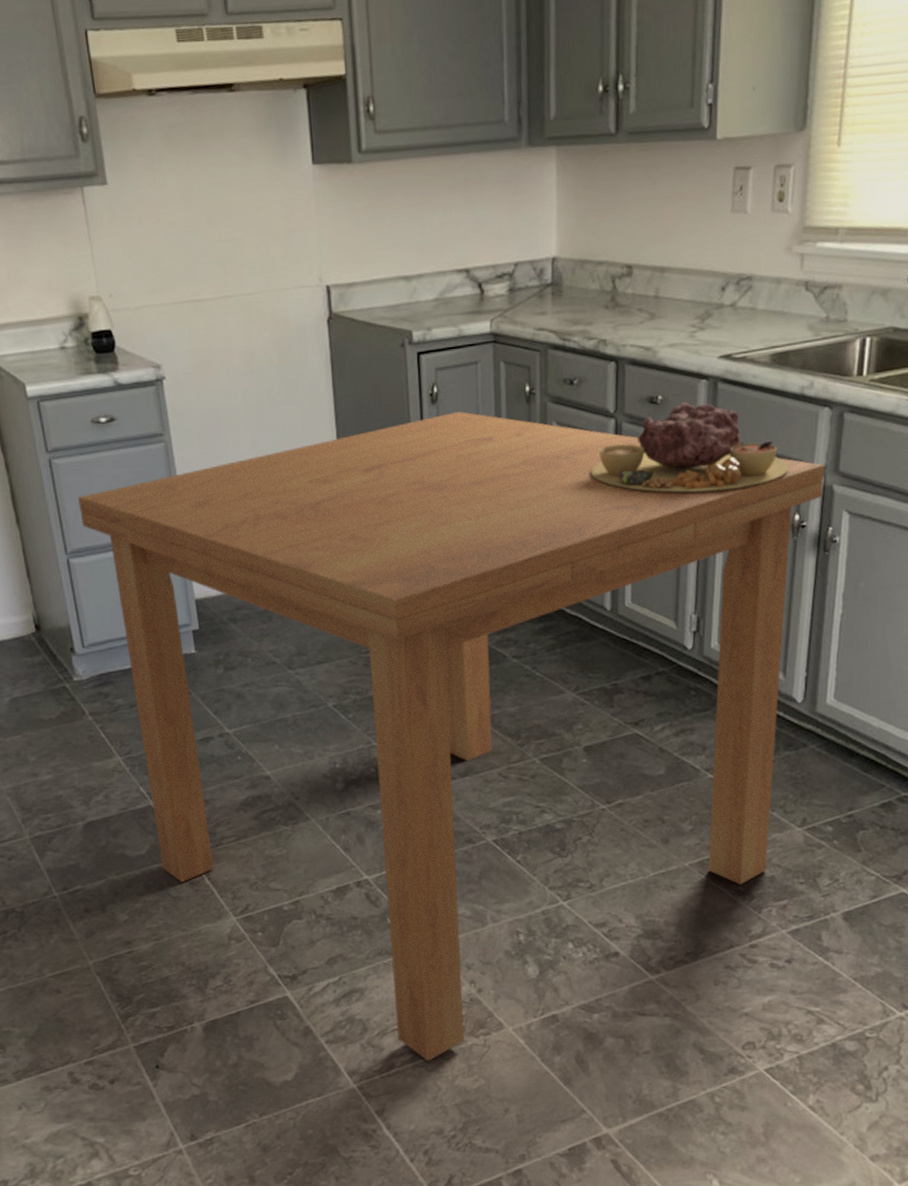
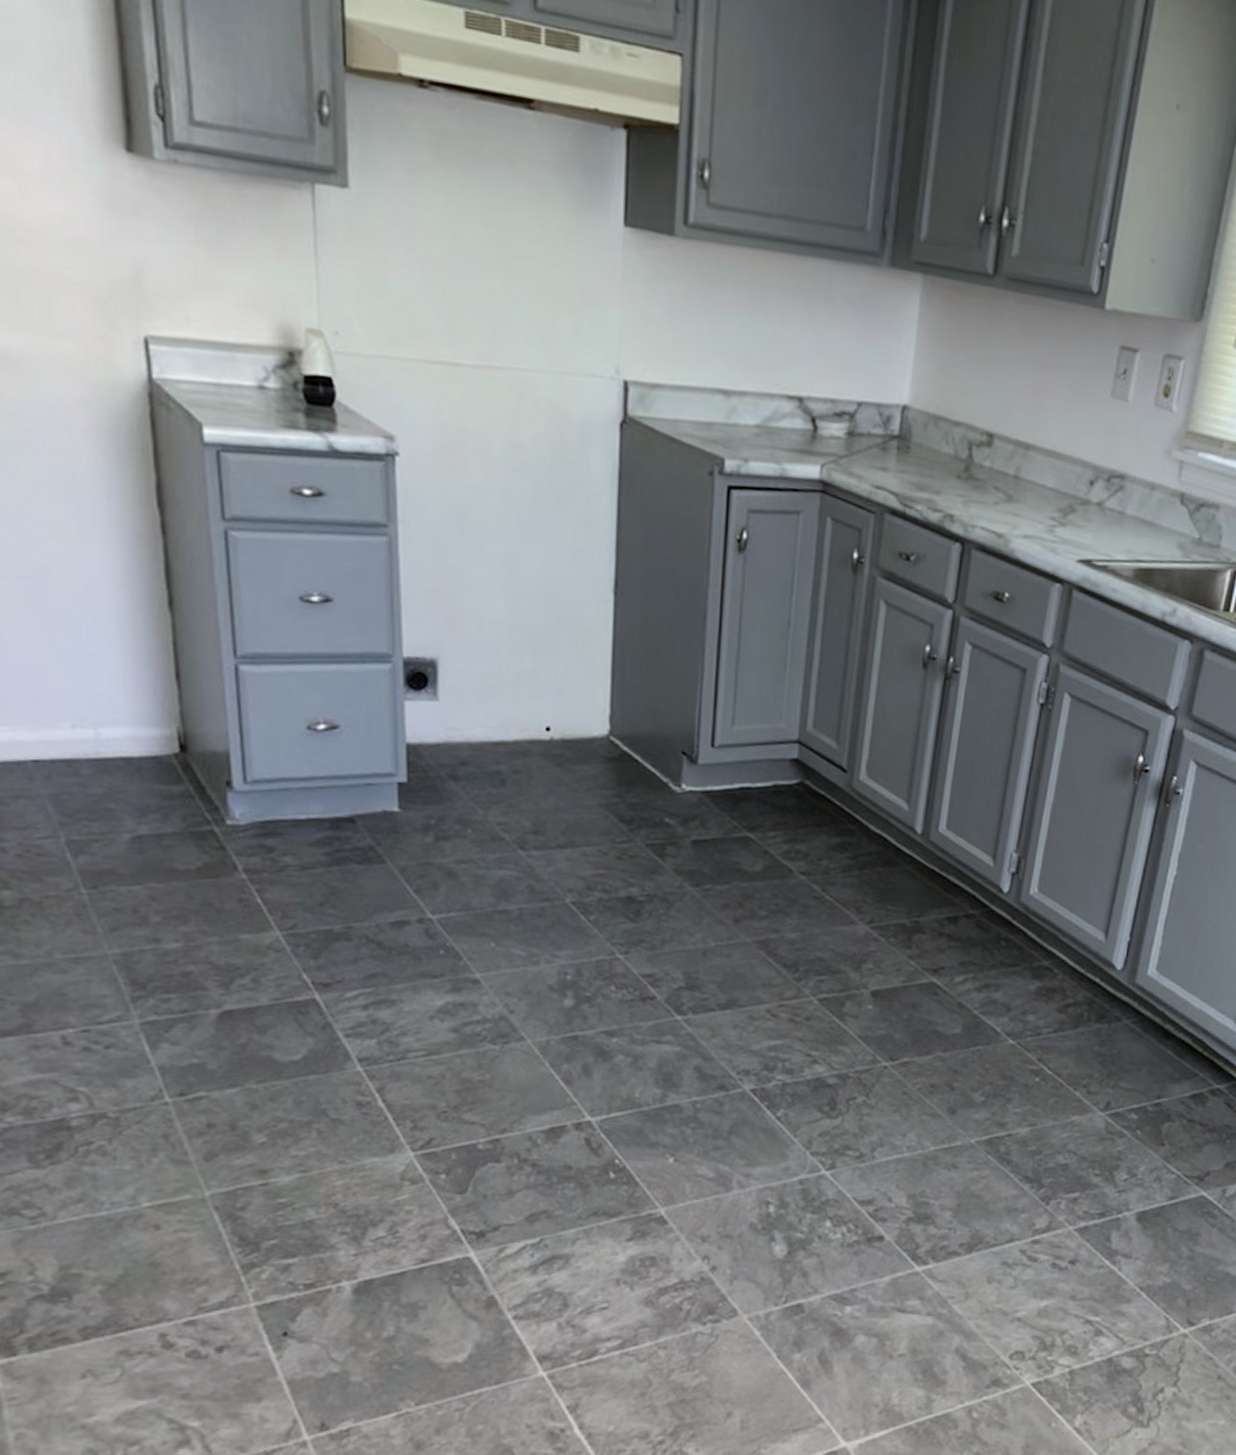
dining table: present [78,412,825,1061] -> none [260,567,1178,1350]
food plate: present [591,402,789,493] -> none [918,605,1139,716]

